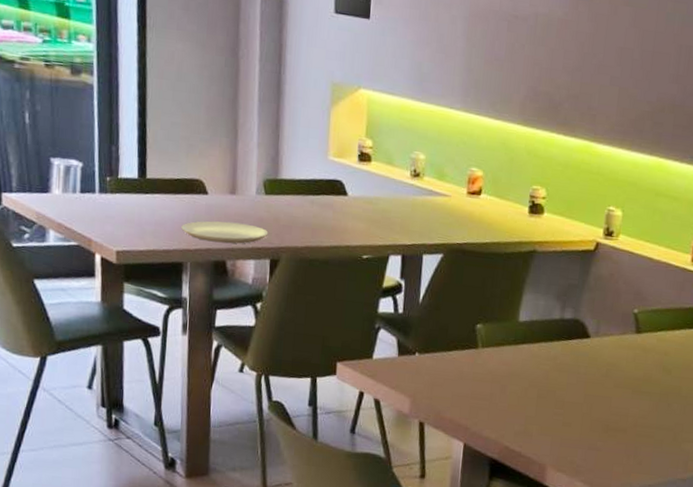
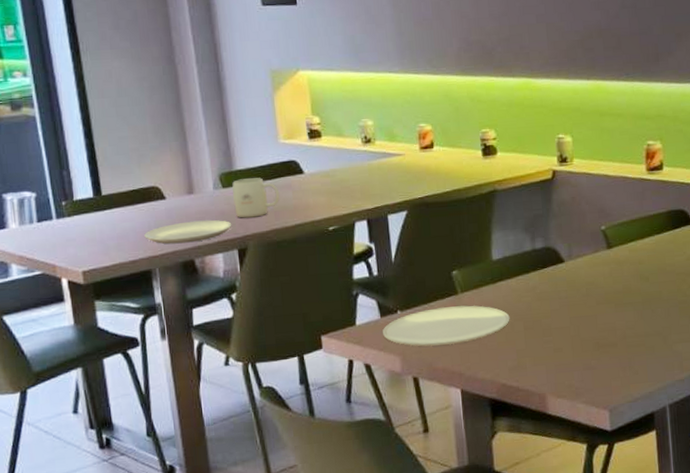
mug: none [273,188,321,231] -> present [232,177,280,218]
plate: none [397,357,526,398] -> present [383,305,510,347]

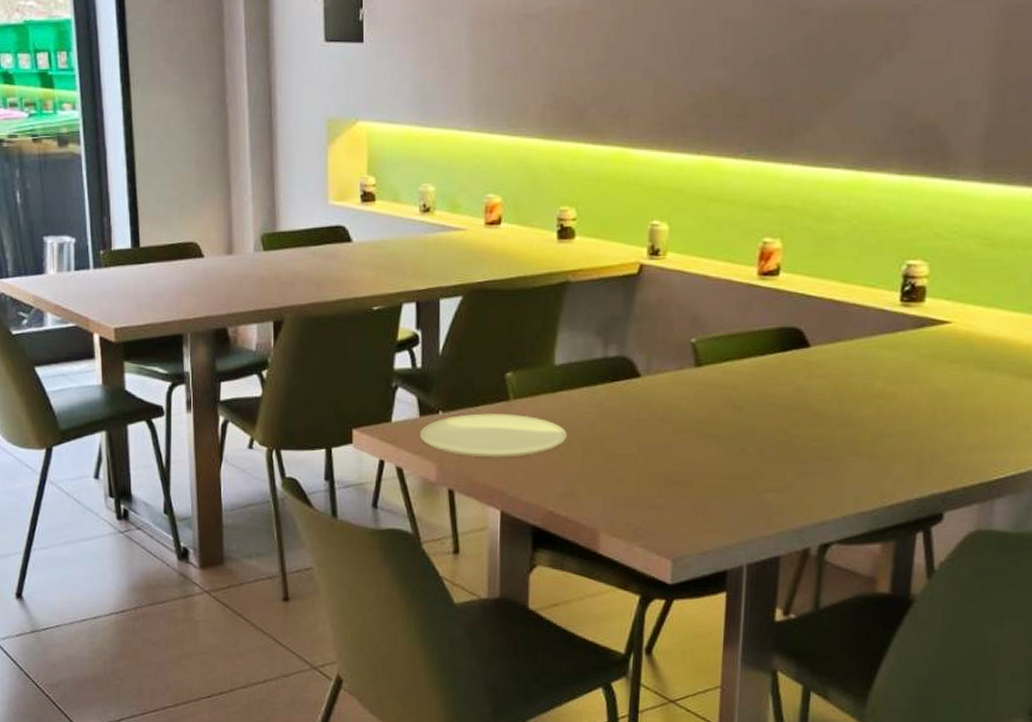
plate: present [144,219,232,244] -> none [179,285,270,309]
mug: present [232,177,280,218] -> none [274,242,324,287]

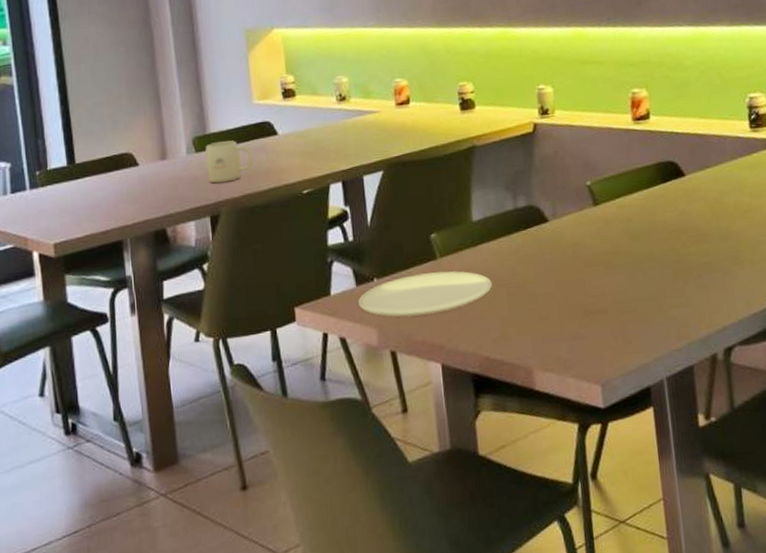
mug: none [274,242,324,287] -> present [205,140,254,184]

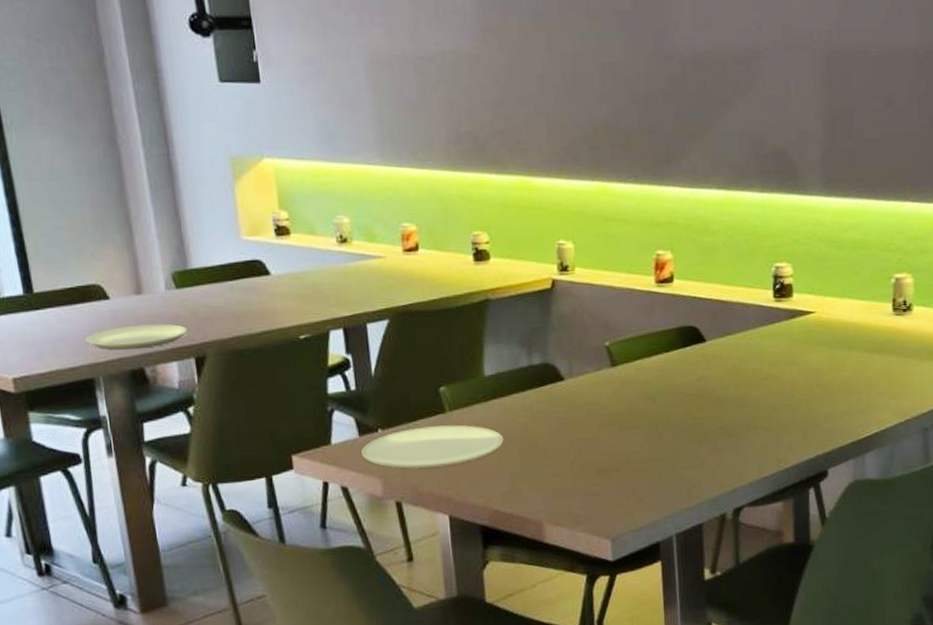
plate: none [116,186,205,213] -> present [85,323,188,350]
mug: present [205,140,254,184] -> none [187,278,243,323]

